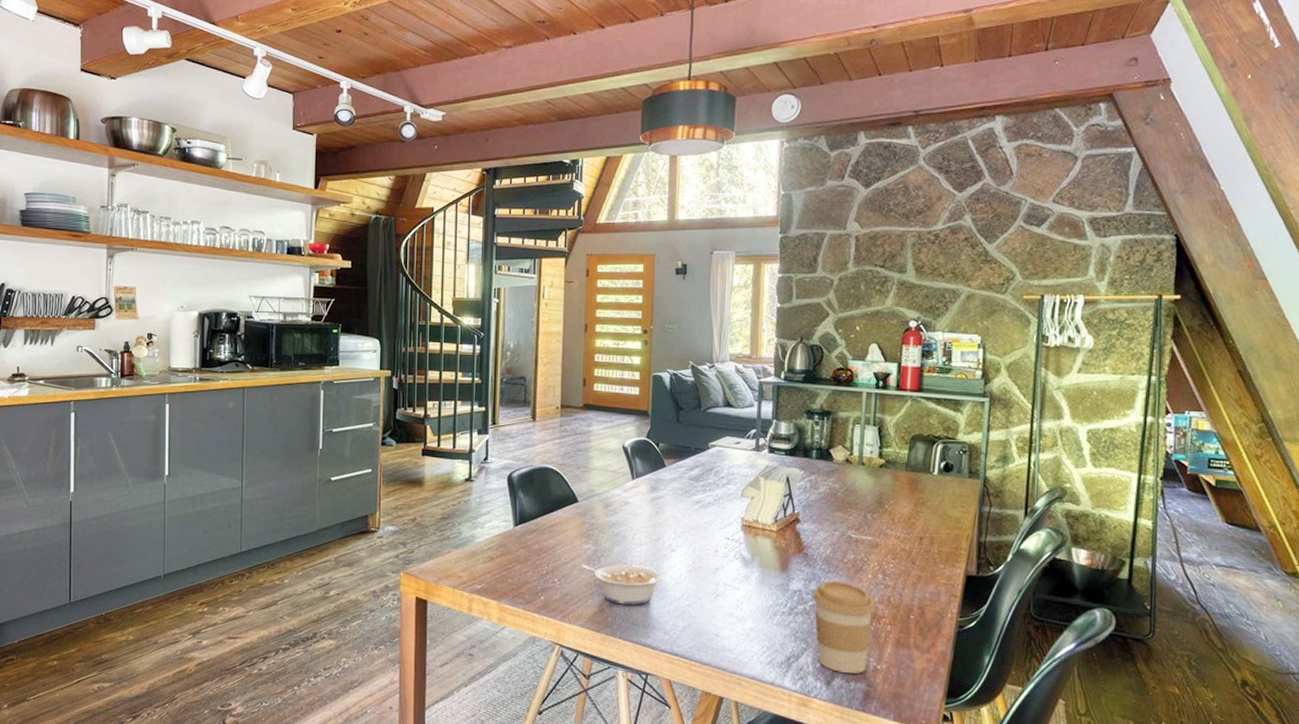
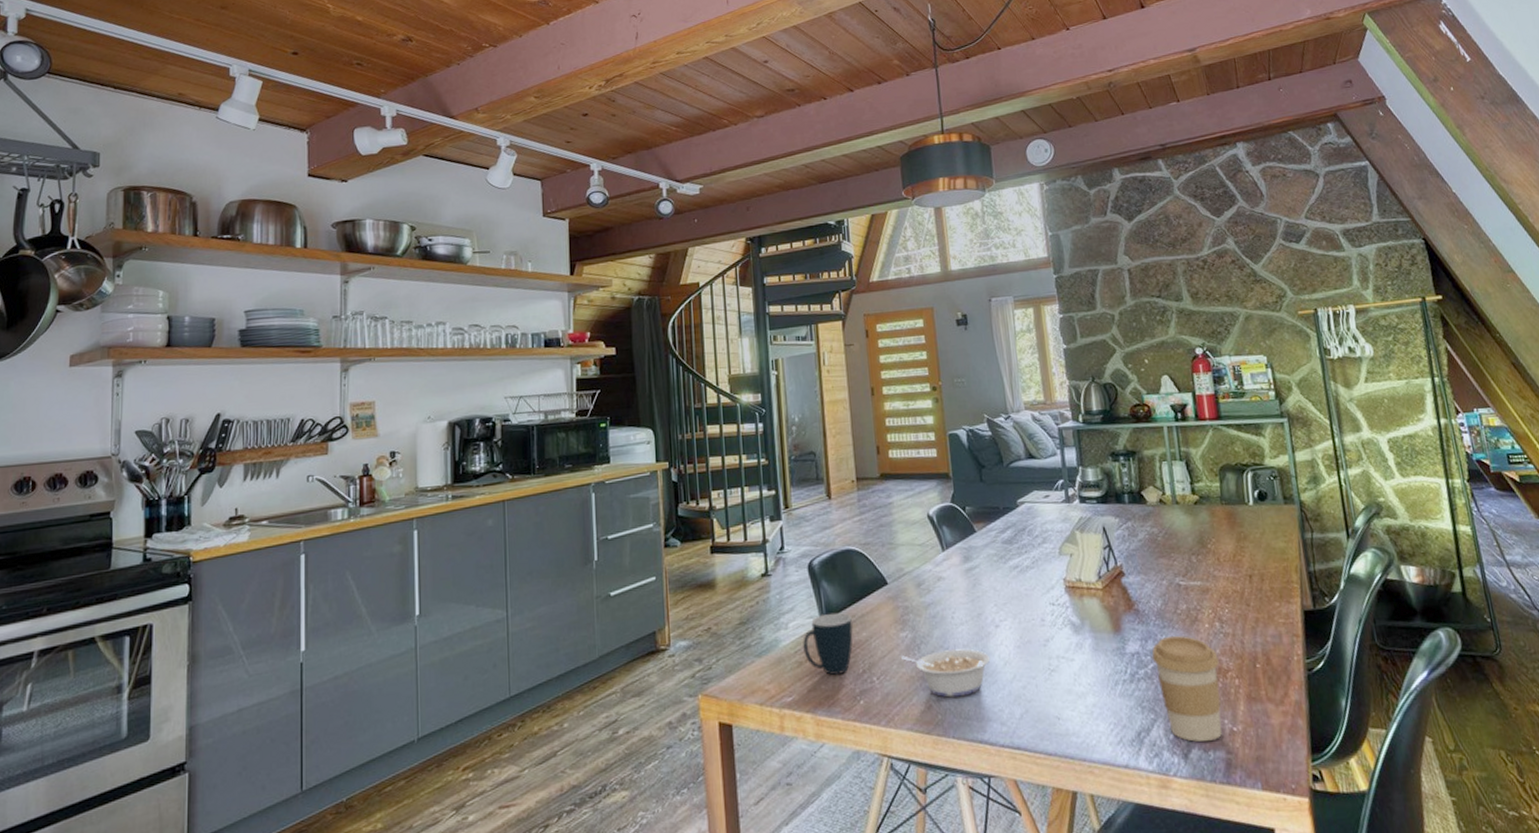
mug: none [496,520,542,572] -> present [803,612,853,675]

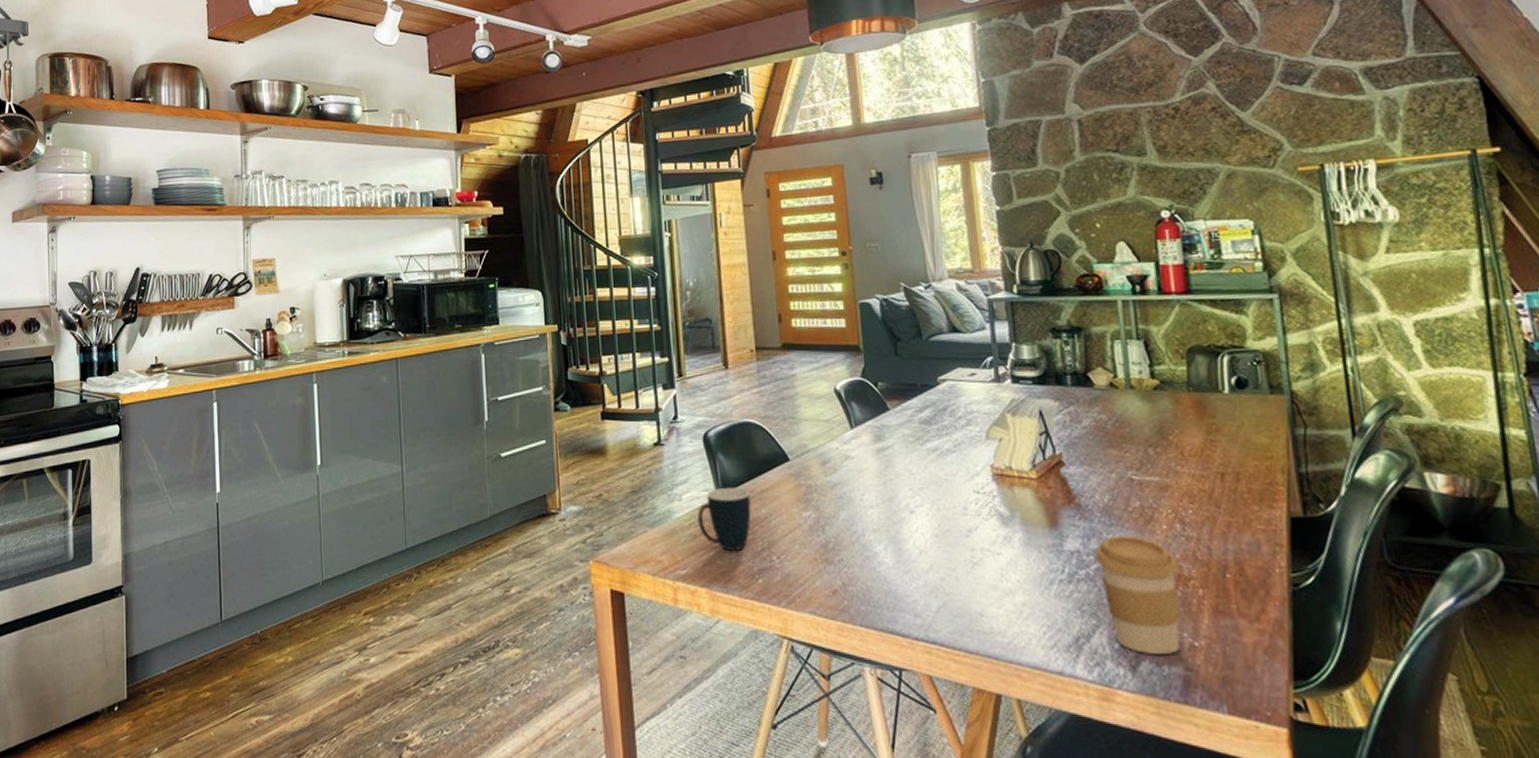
legume: present [900,649,991,698] -> none [802,533,904,584]

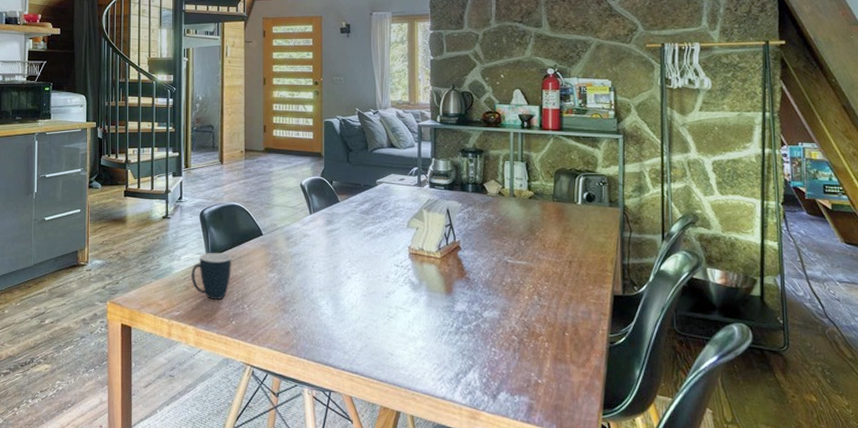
coffee cup: present [1095,535,1180,655] -> none [476,302,533,388]

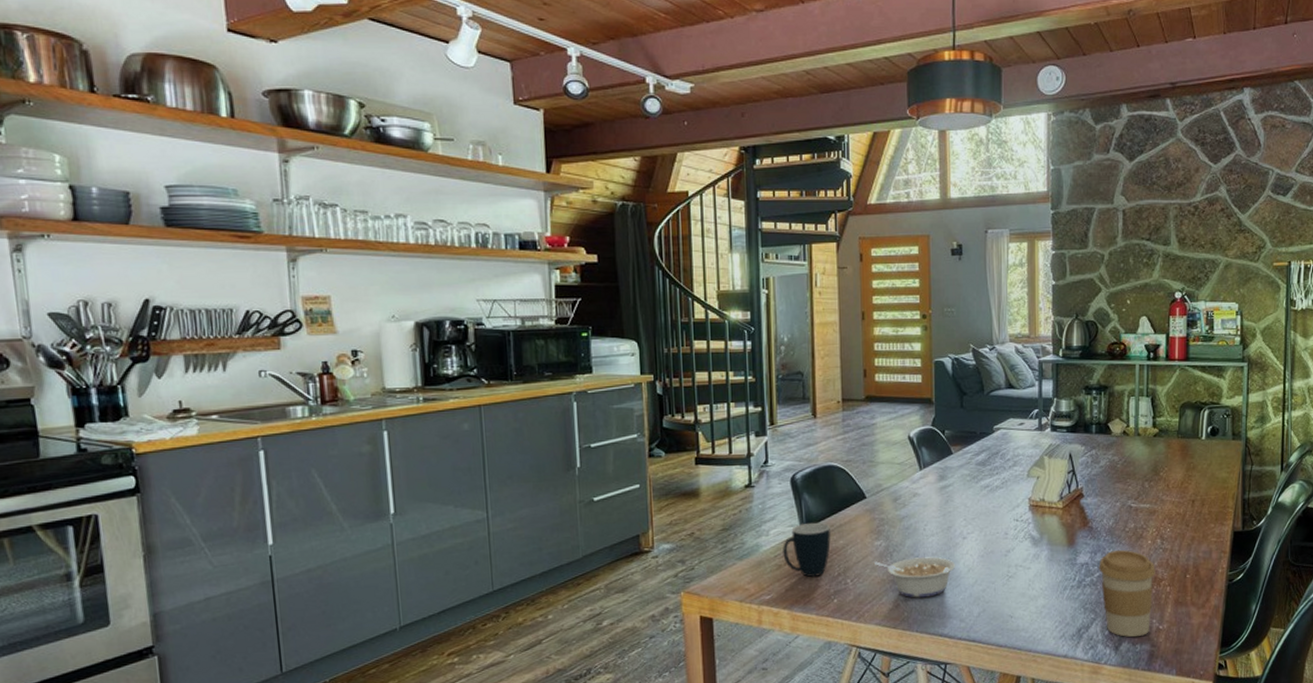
legume: none [267,291,341,328] -> present [873,557,956,598]
coffee cup: none [476,302,533,388] -> present [1098,549,1155,637]

